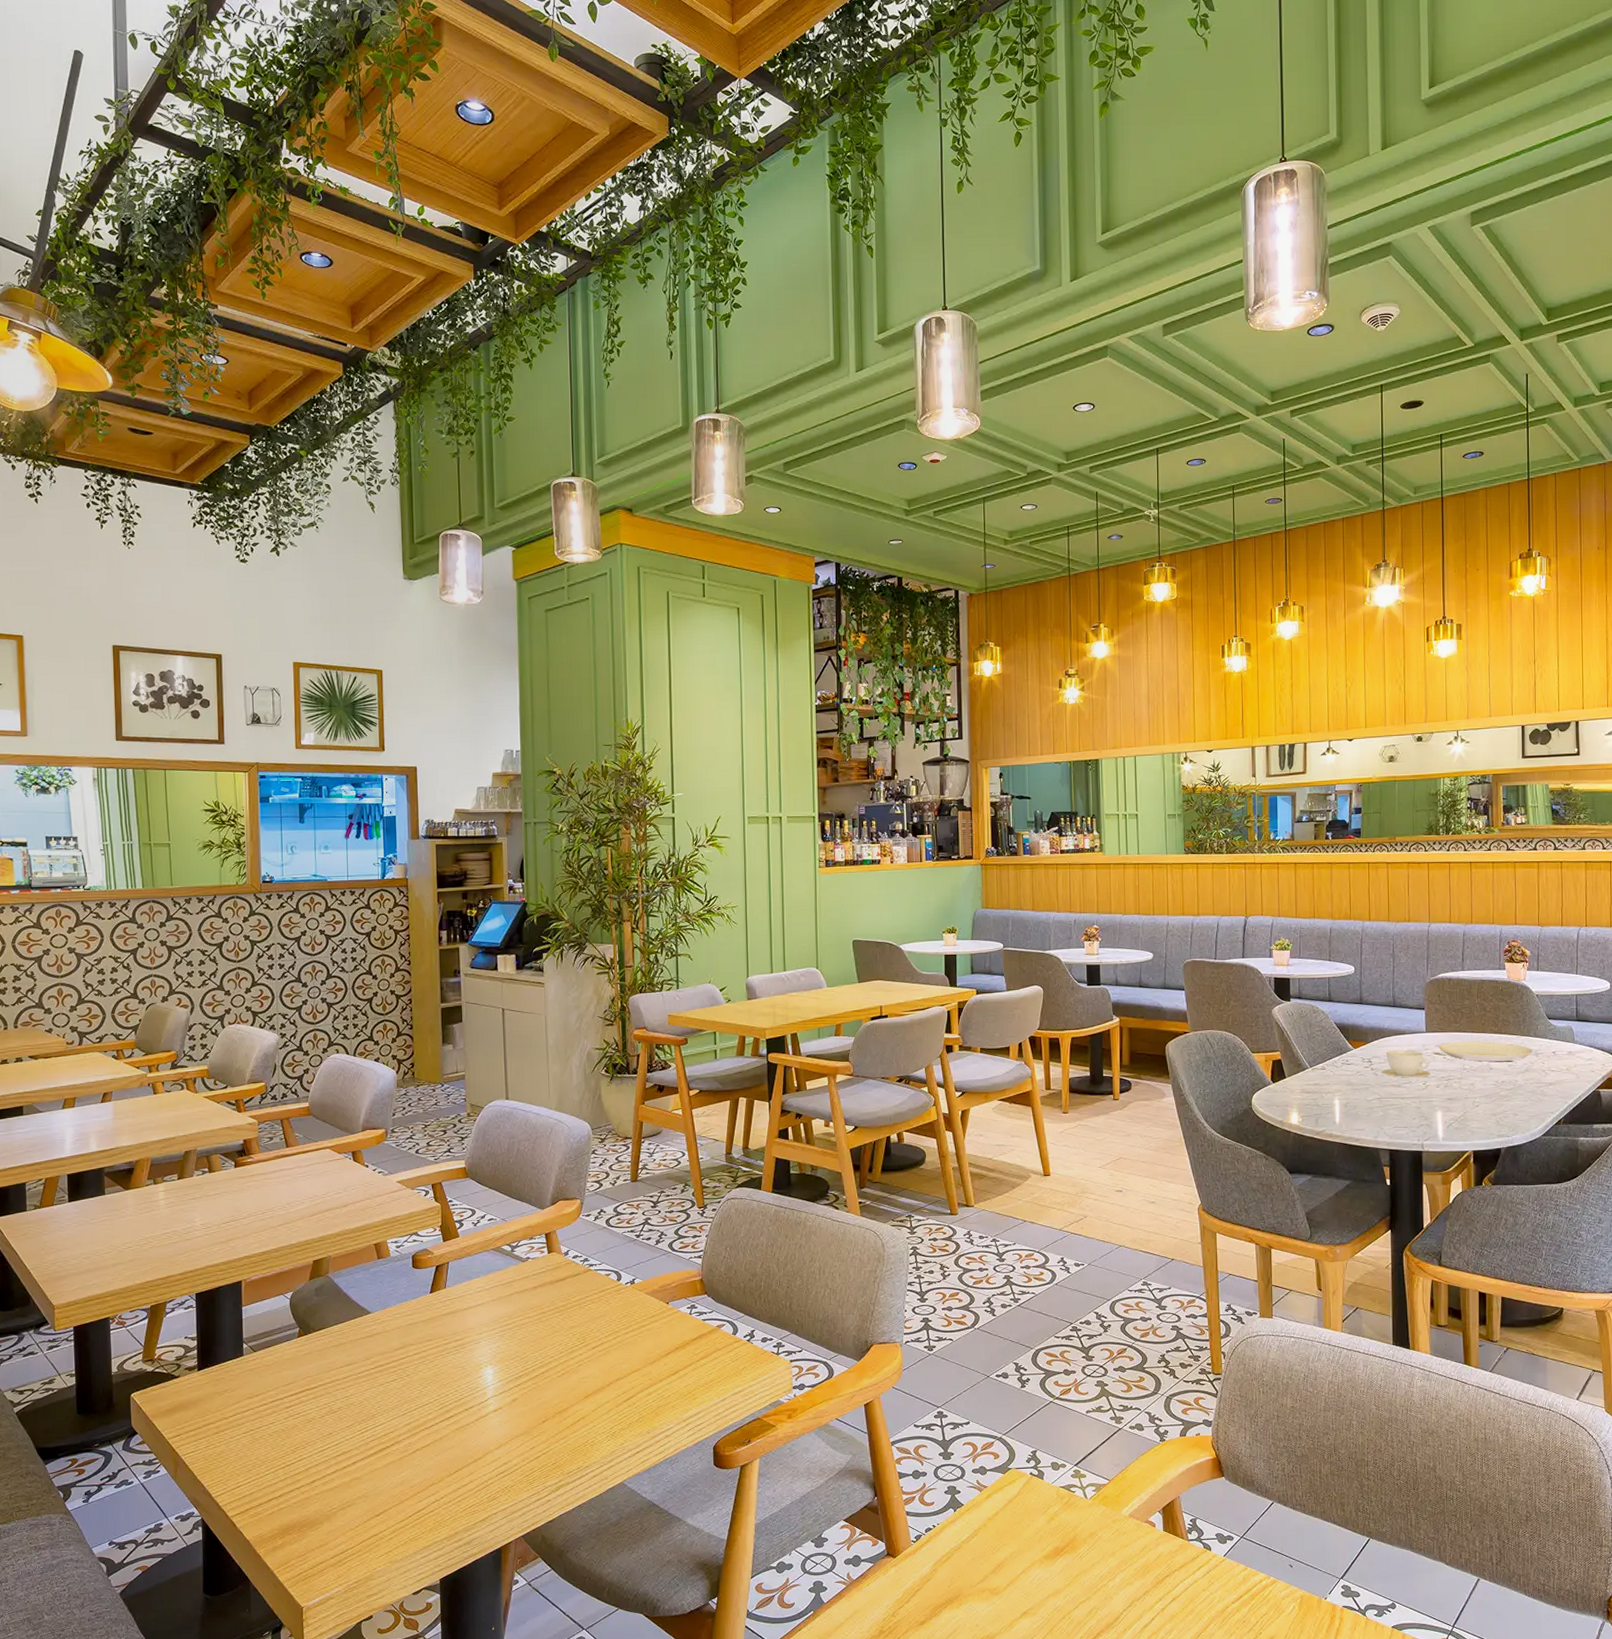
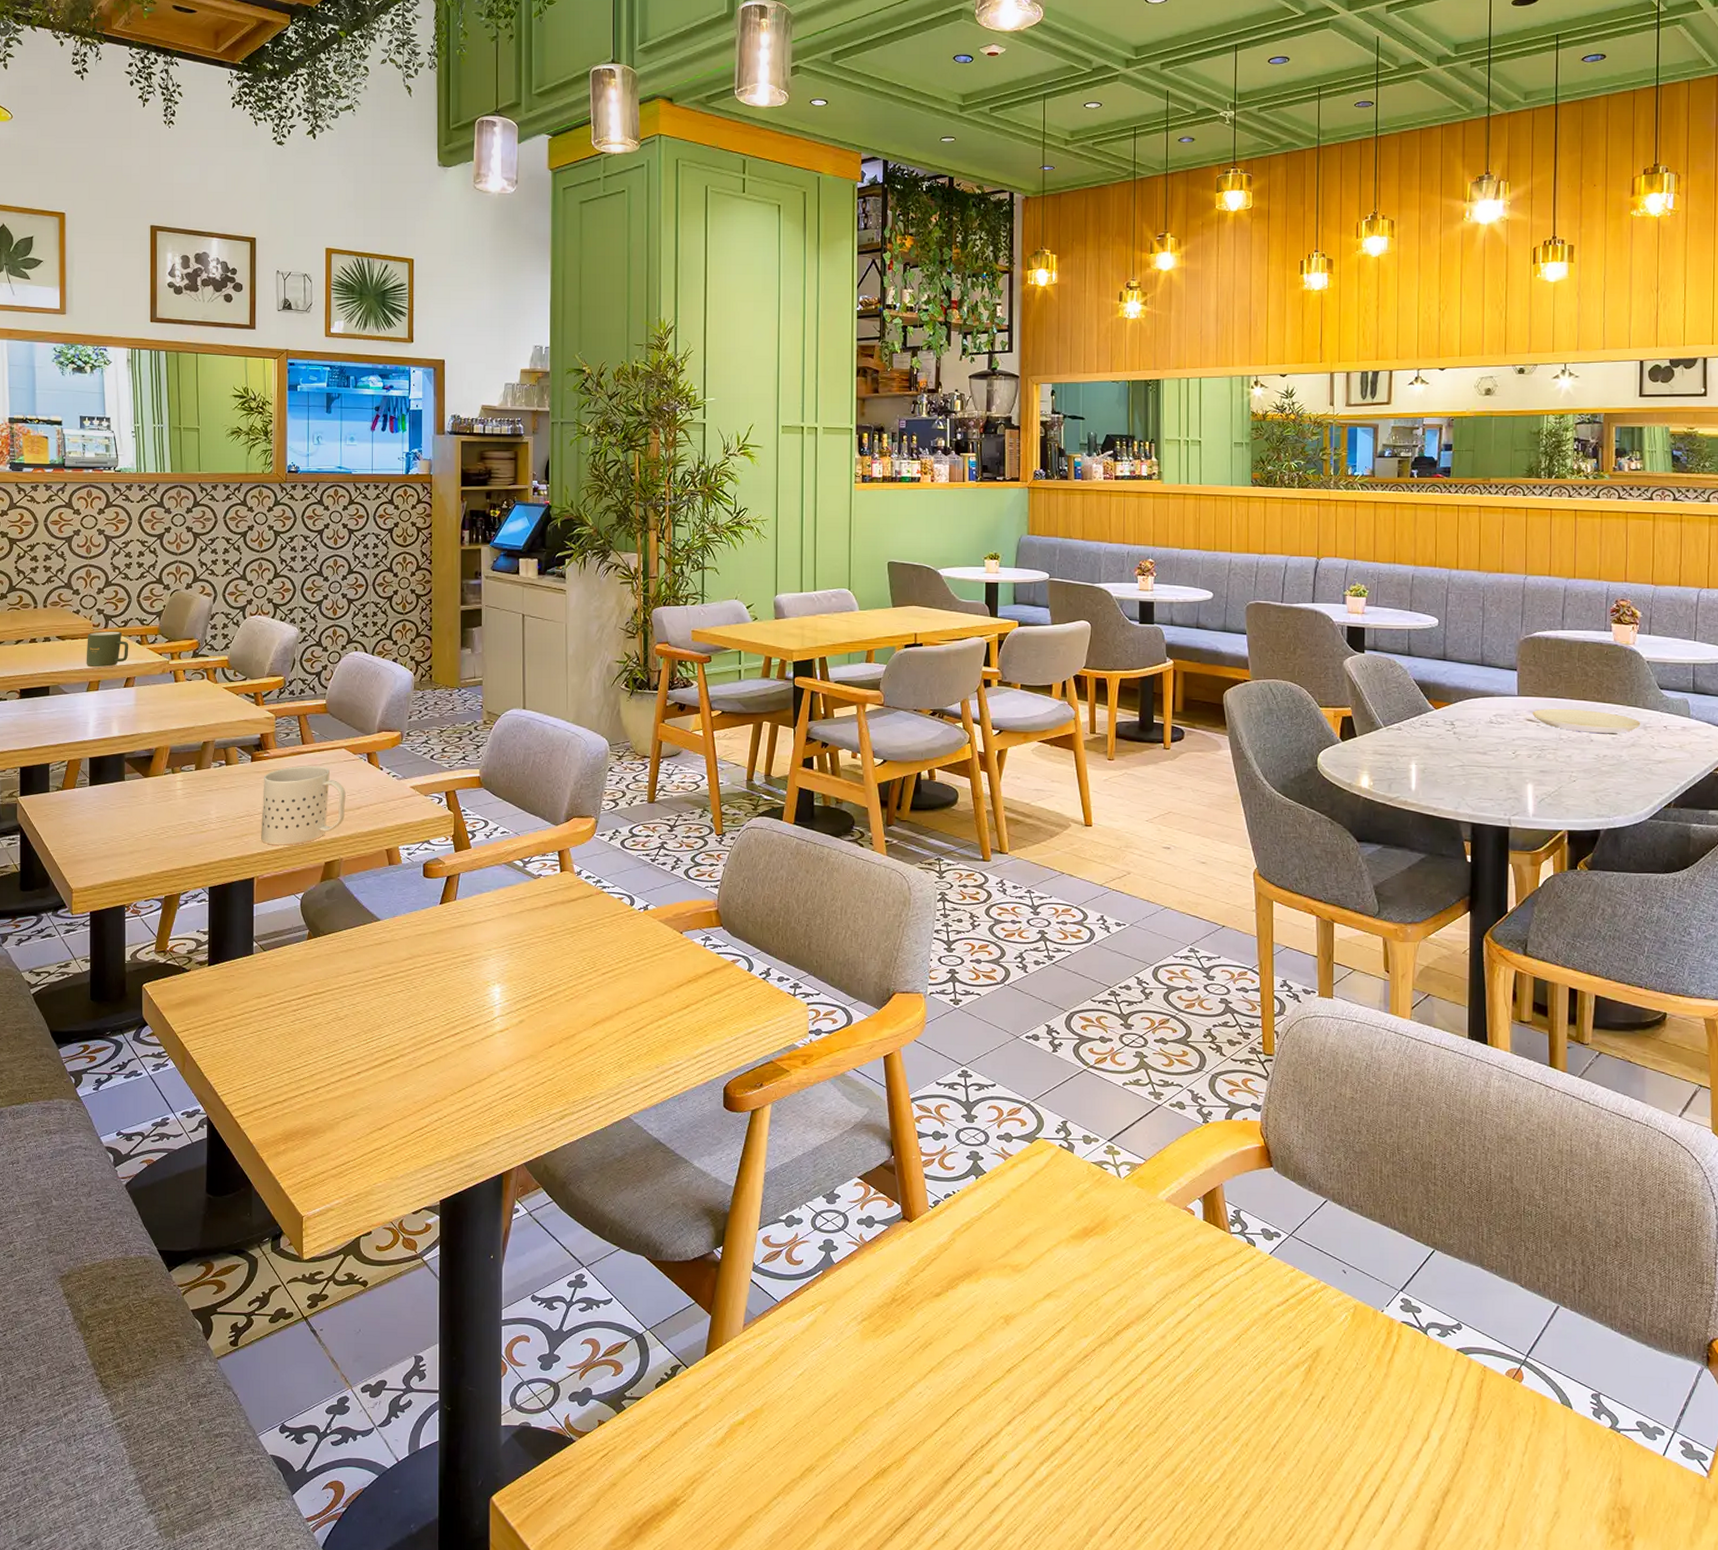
mug: none [60,1048,105,1086] -> present [86,631,129,669]
mug: none [247,1167,332,1248] -> present [261,766,346,846]
teacup: present [1382,1050,1431,1078] -> none [1466,714,1522,746]

